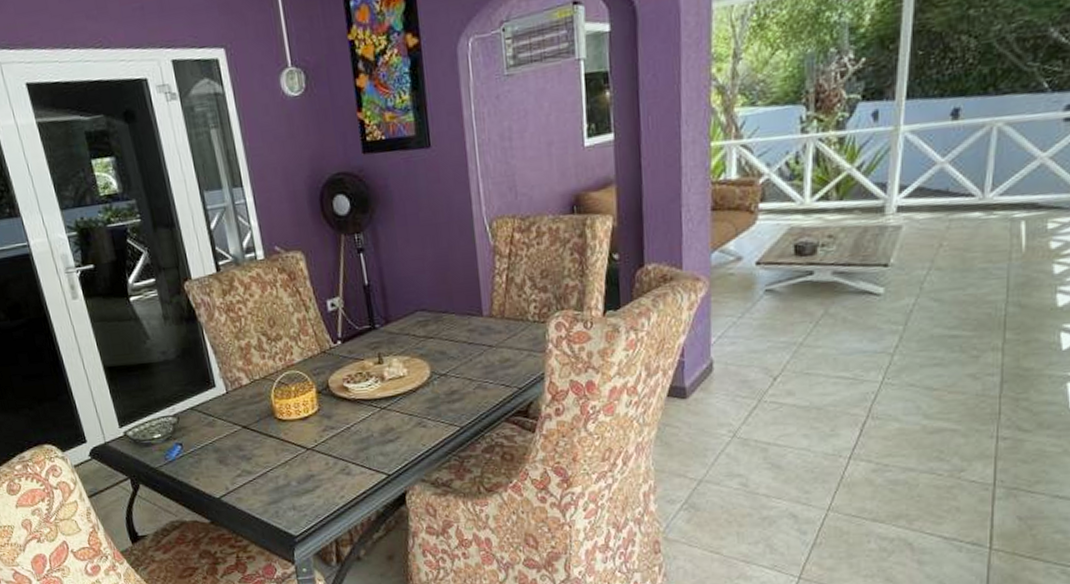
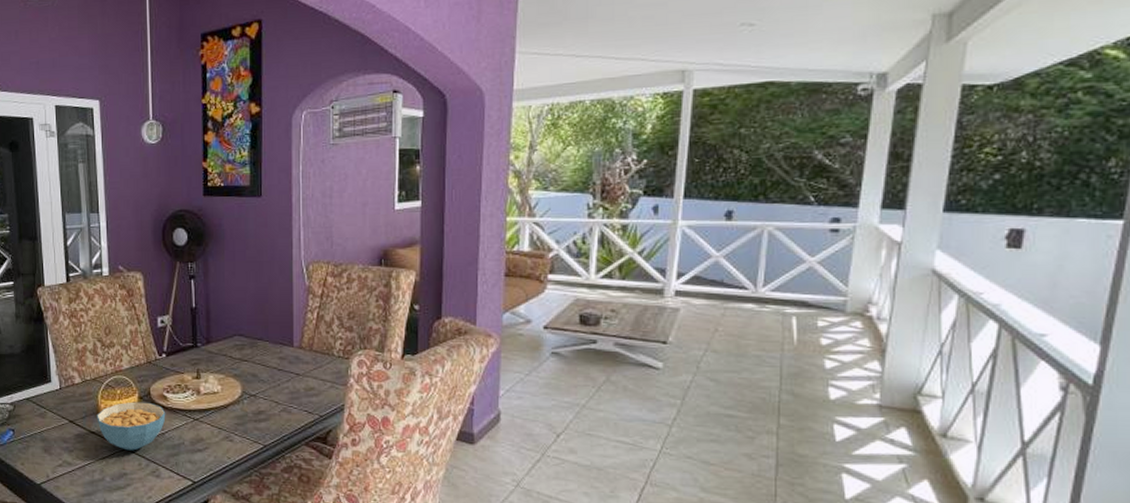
cereal bowl: none [272,396,350,451] -> present [97,402,166,451]

